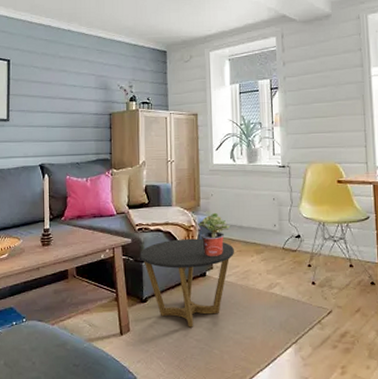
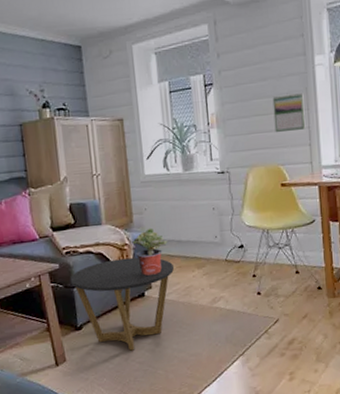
calendar: none [331,98,362,133] -> present [272,92,306,132]

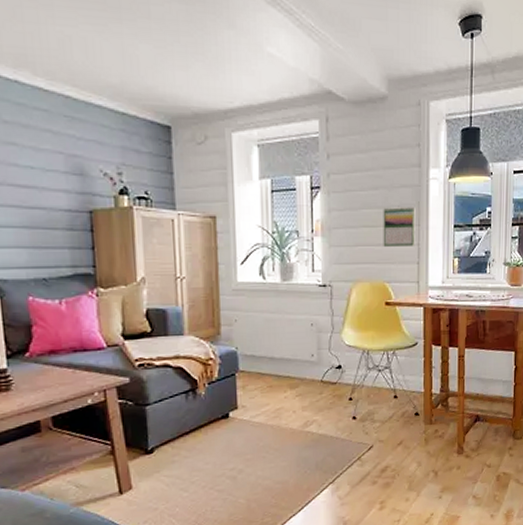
side table: present [70,257,174,351] -> none [142,373,264,478]
potted plant: present [132,227,168,276] -> none [218,341,259,395]

